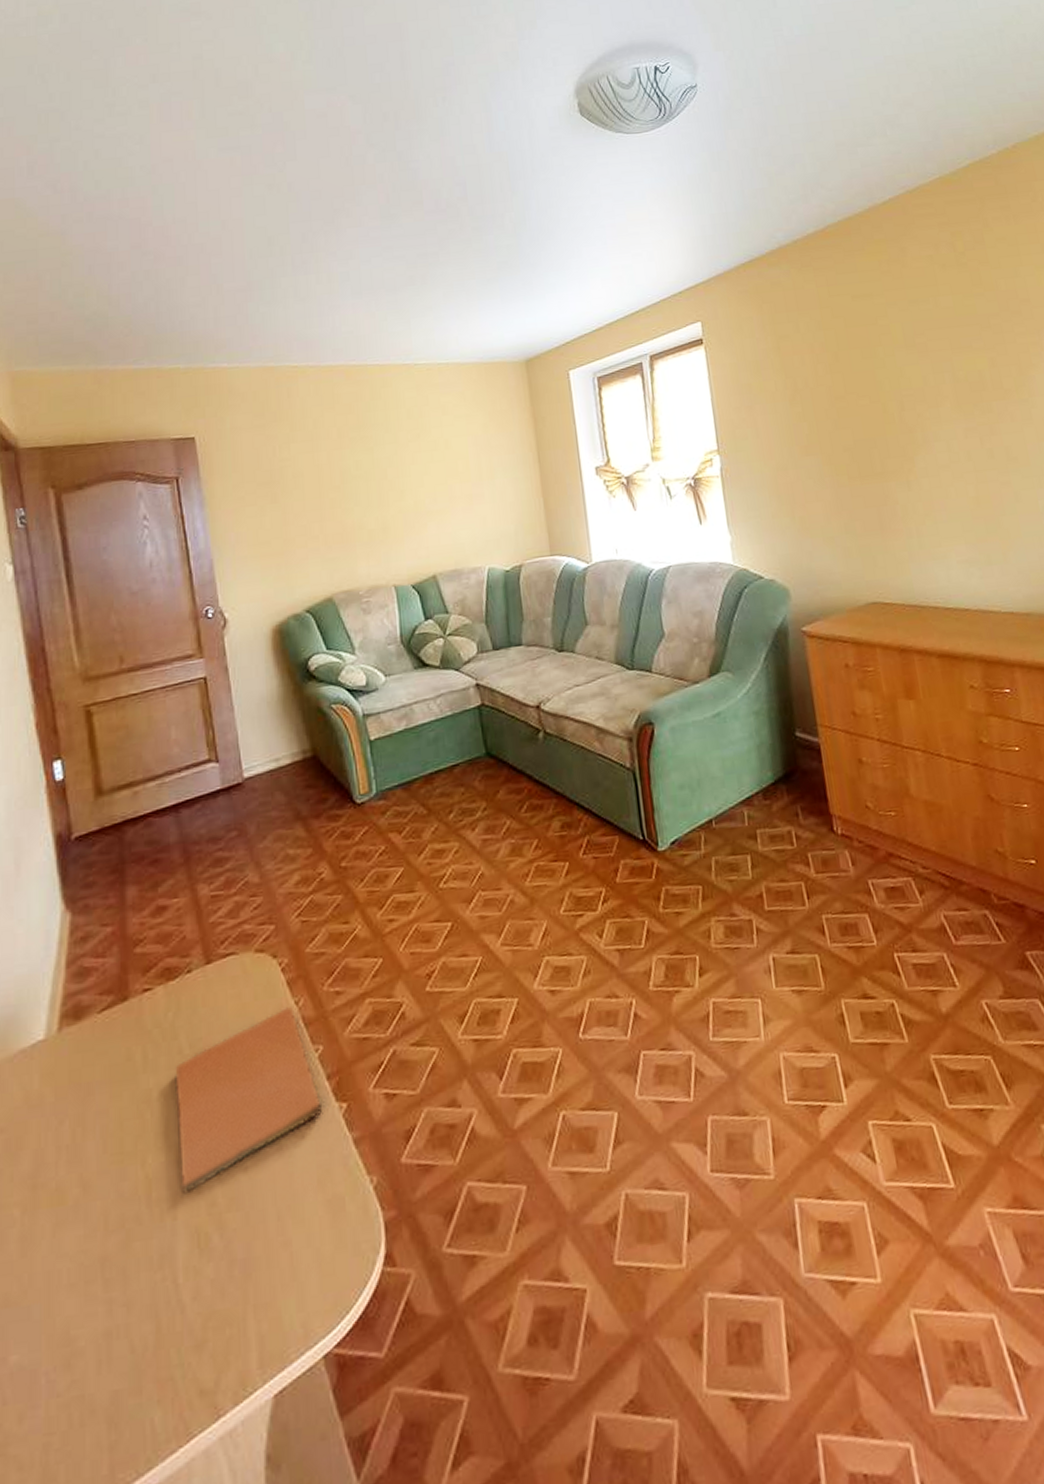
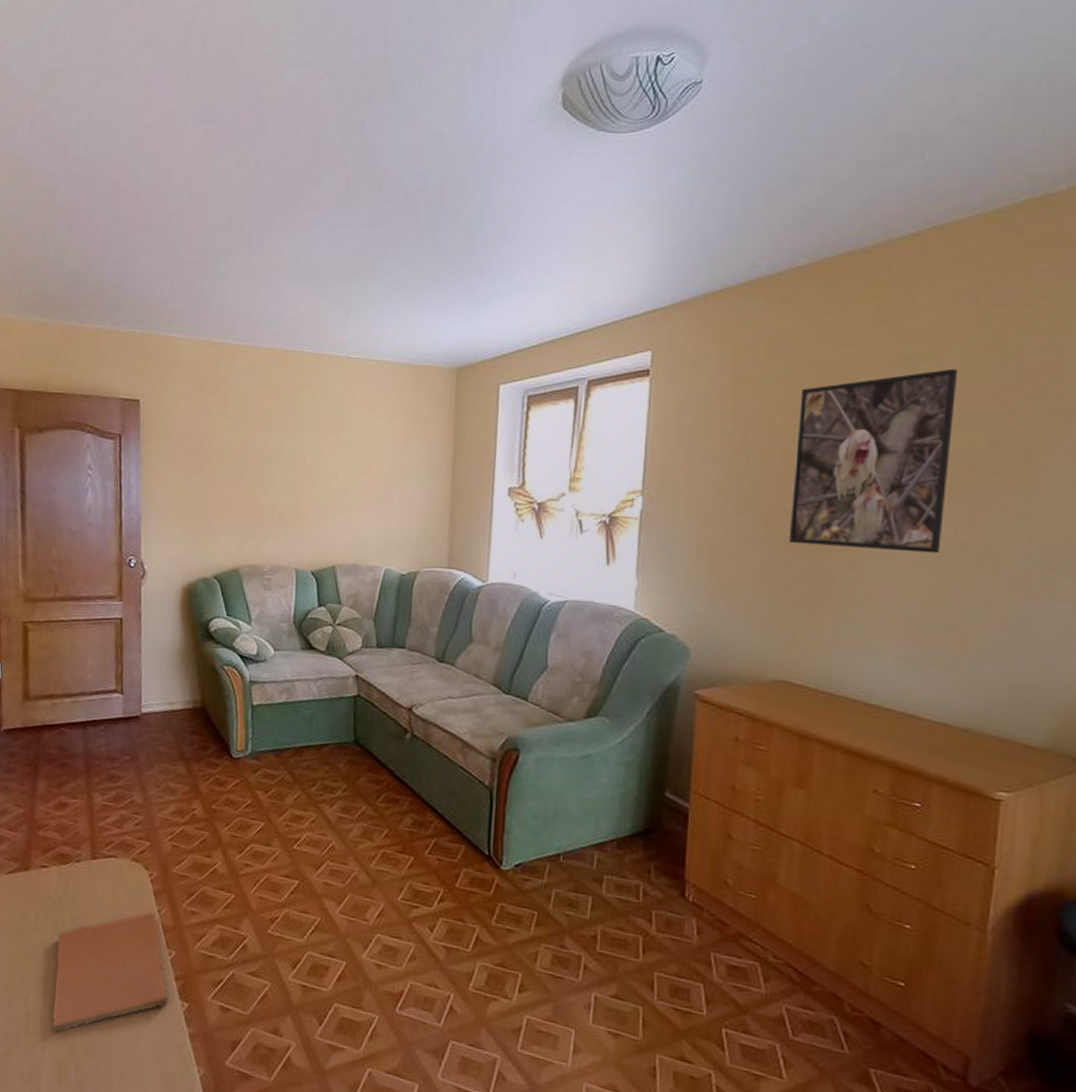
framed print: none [833,305,974,476] -> present [788,368,958,554]

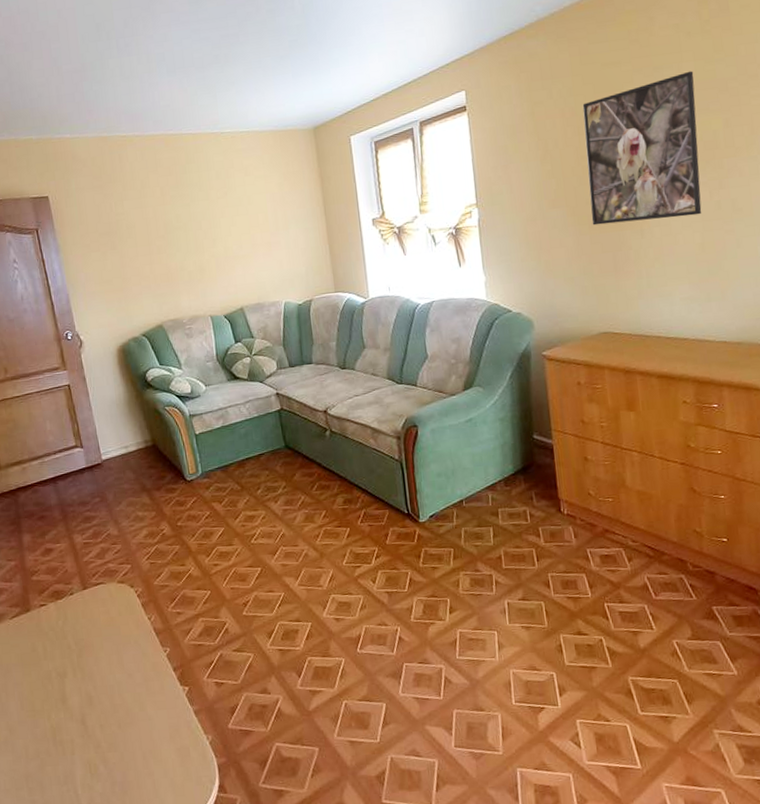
book: present [52,911,169,1033] -> none [66,620,172,738]

